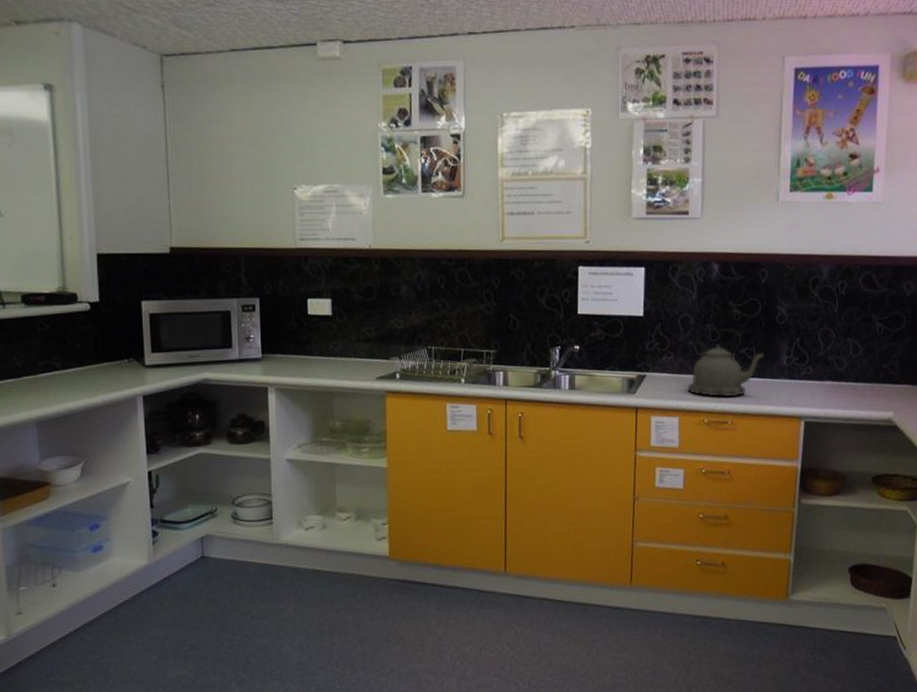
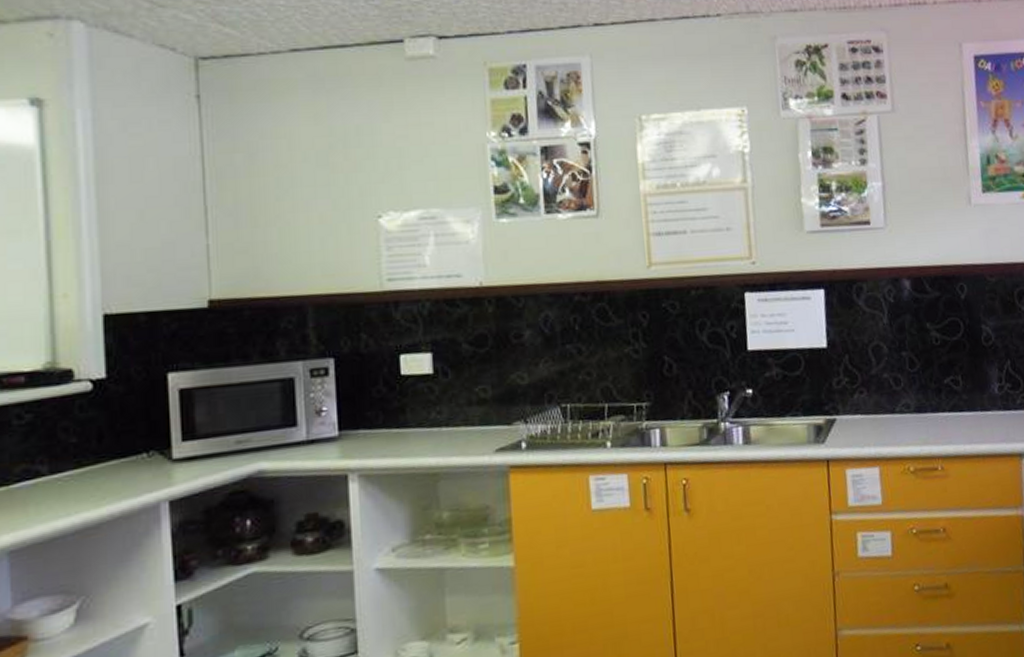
kettle: present [688,328,765,397] -> none [887,355,973,439]

